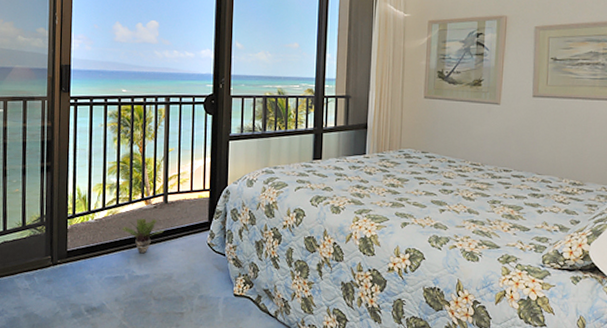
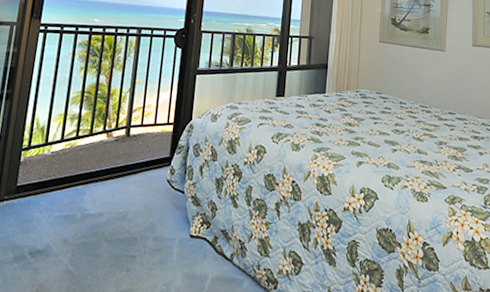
potted plant: present [121,218,165,254] -> none [78,151,124,190]

